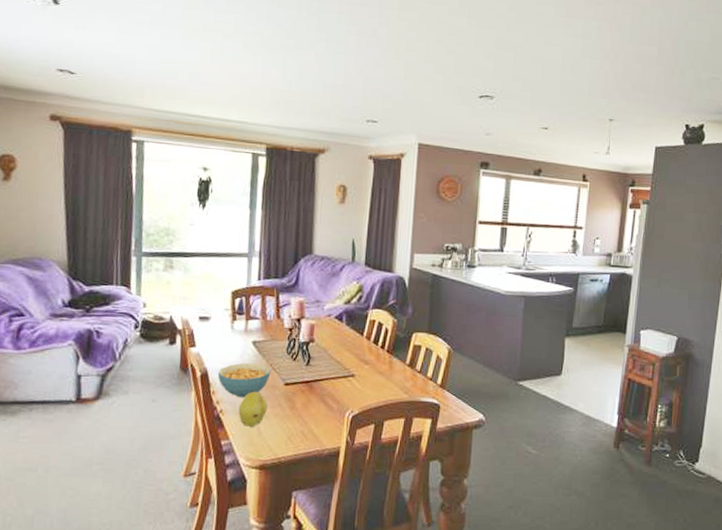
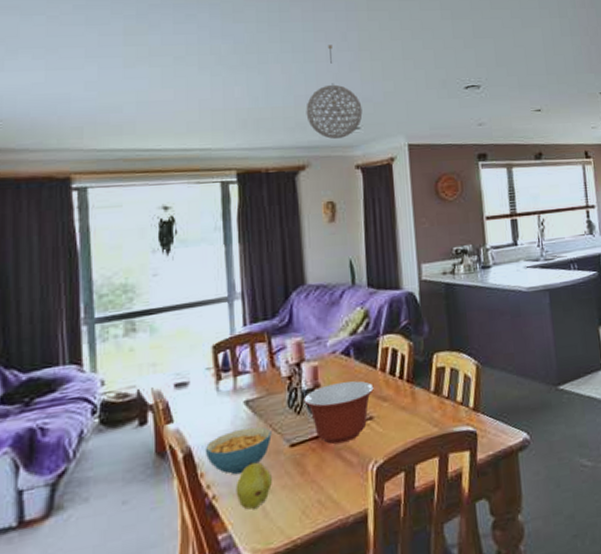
mixing bowl: none [300,341,359,391] -> present [304,380,374,444]
pendant light: none [331,39,382,129] -> present [306,45,363,139]

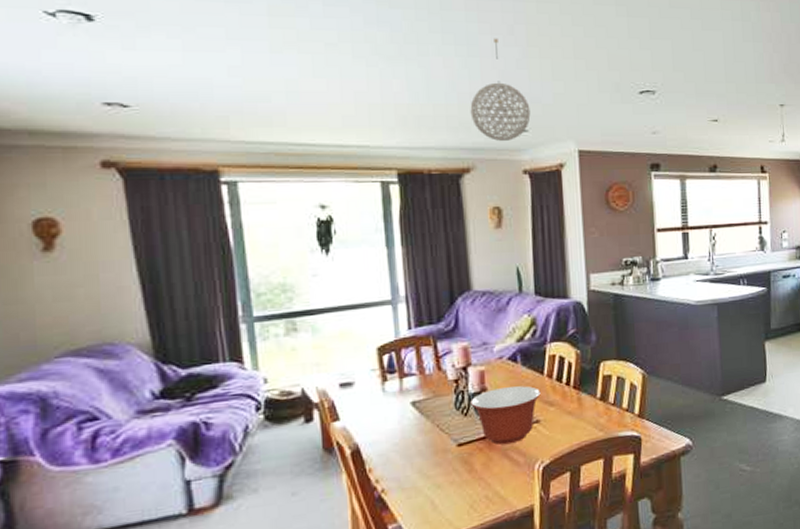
cereal bowl: present [205,426,272,475] -> none [372,426,439,471]
fruit: present [236,461,272,510] -> none [404,458,440,503]

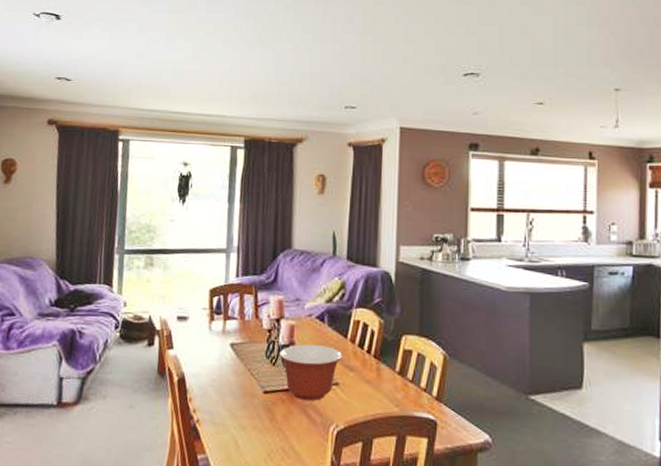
pendant light: present [470,38,531,141] -> none [308,26,360,116]

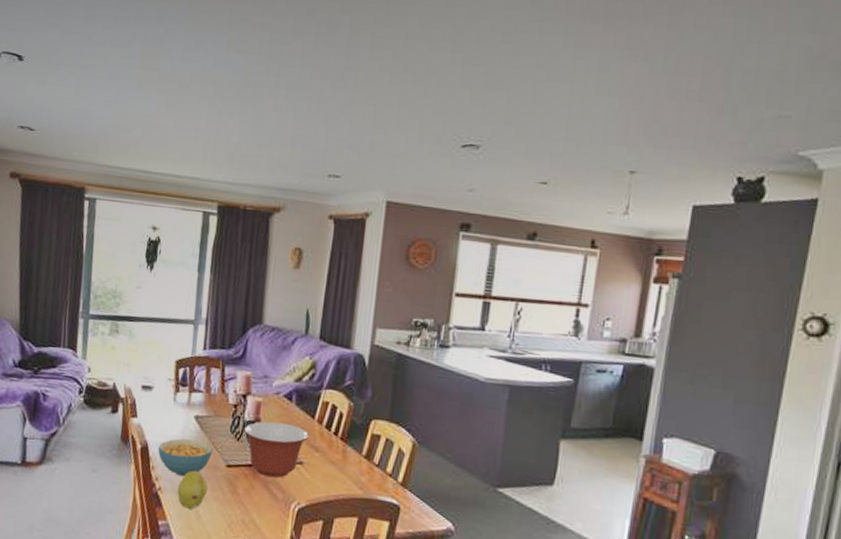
cereal bowl: none [195,367,250,407] -> present [158,438,213,477]
fruit: none [215,397,246,440] -> present [177,468,208,509]

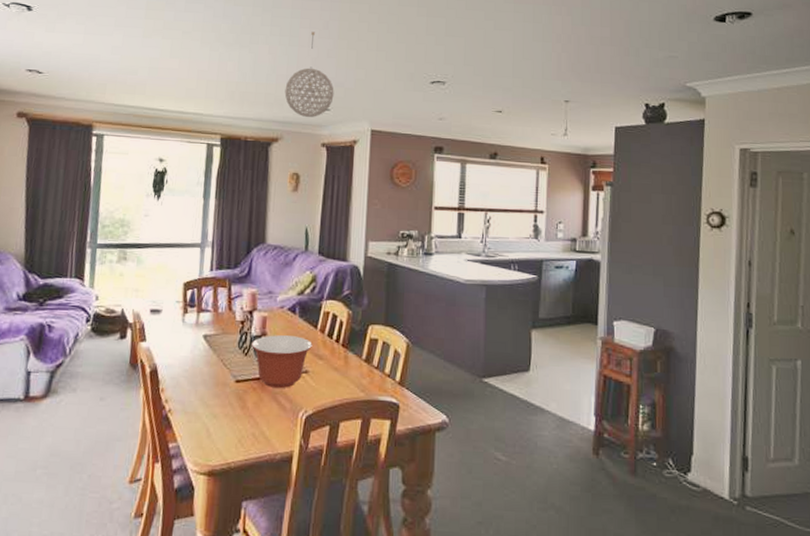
cereal bowl: present [158,438,213,477] -> none [167,358,222,396]
fruit: present [177,468,208,509] -> none [187,387,217,428]
pendant light: none [289,83,347,185] -> present [284,31,334,117]

